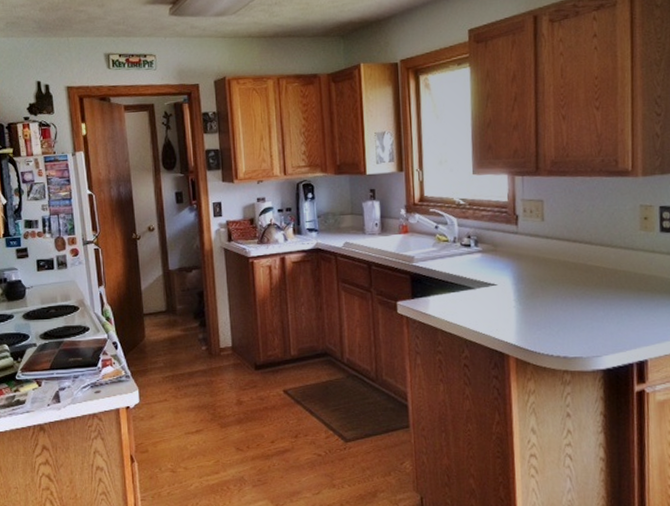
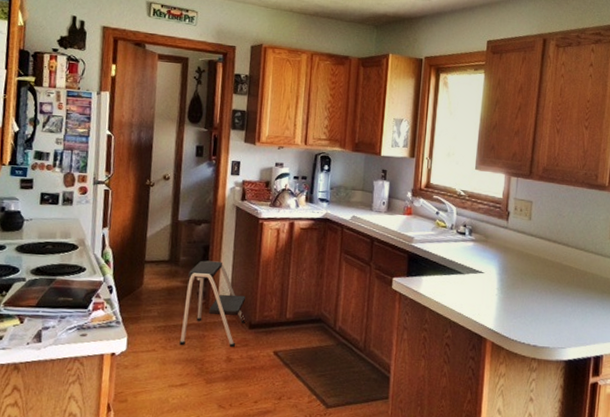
step stool: none [187,306,252,394] -> present [179,260,247,348]

